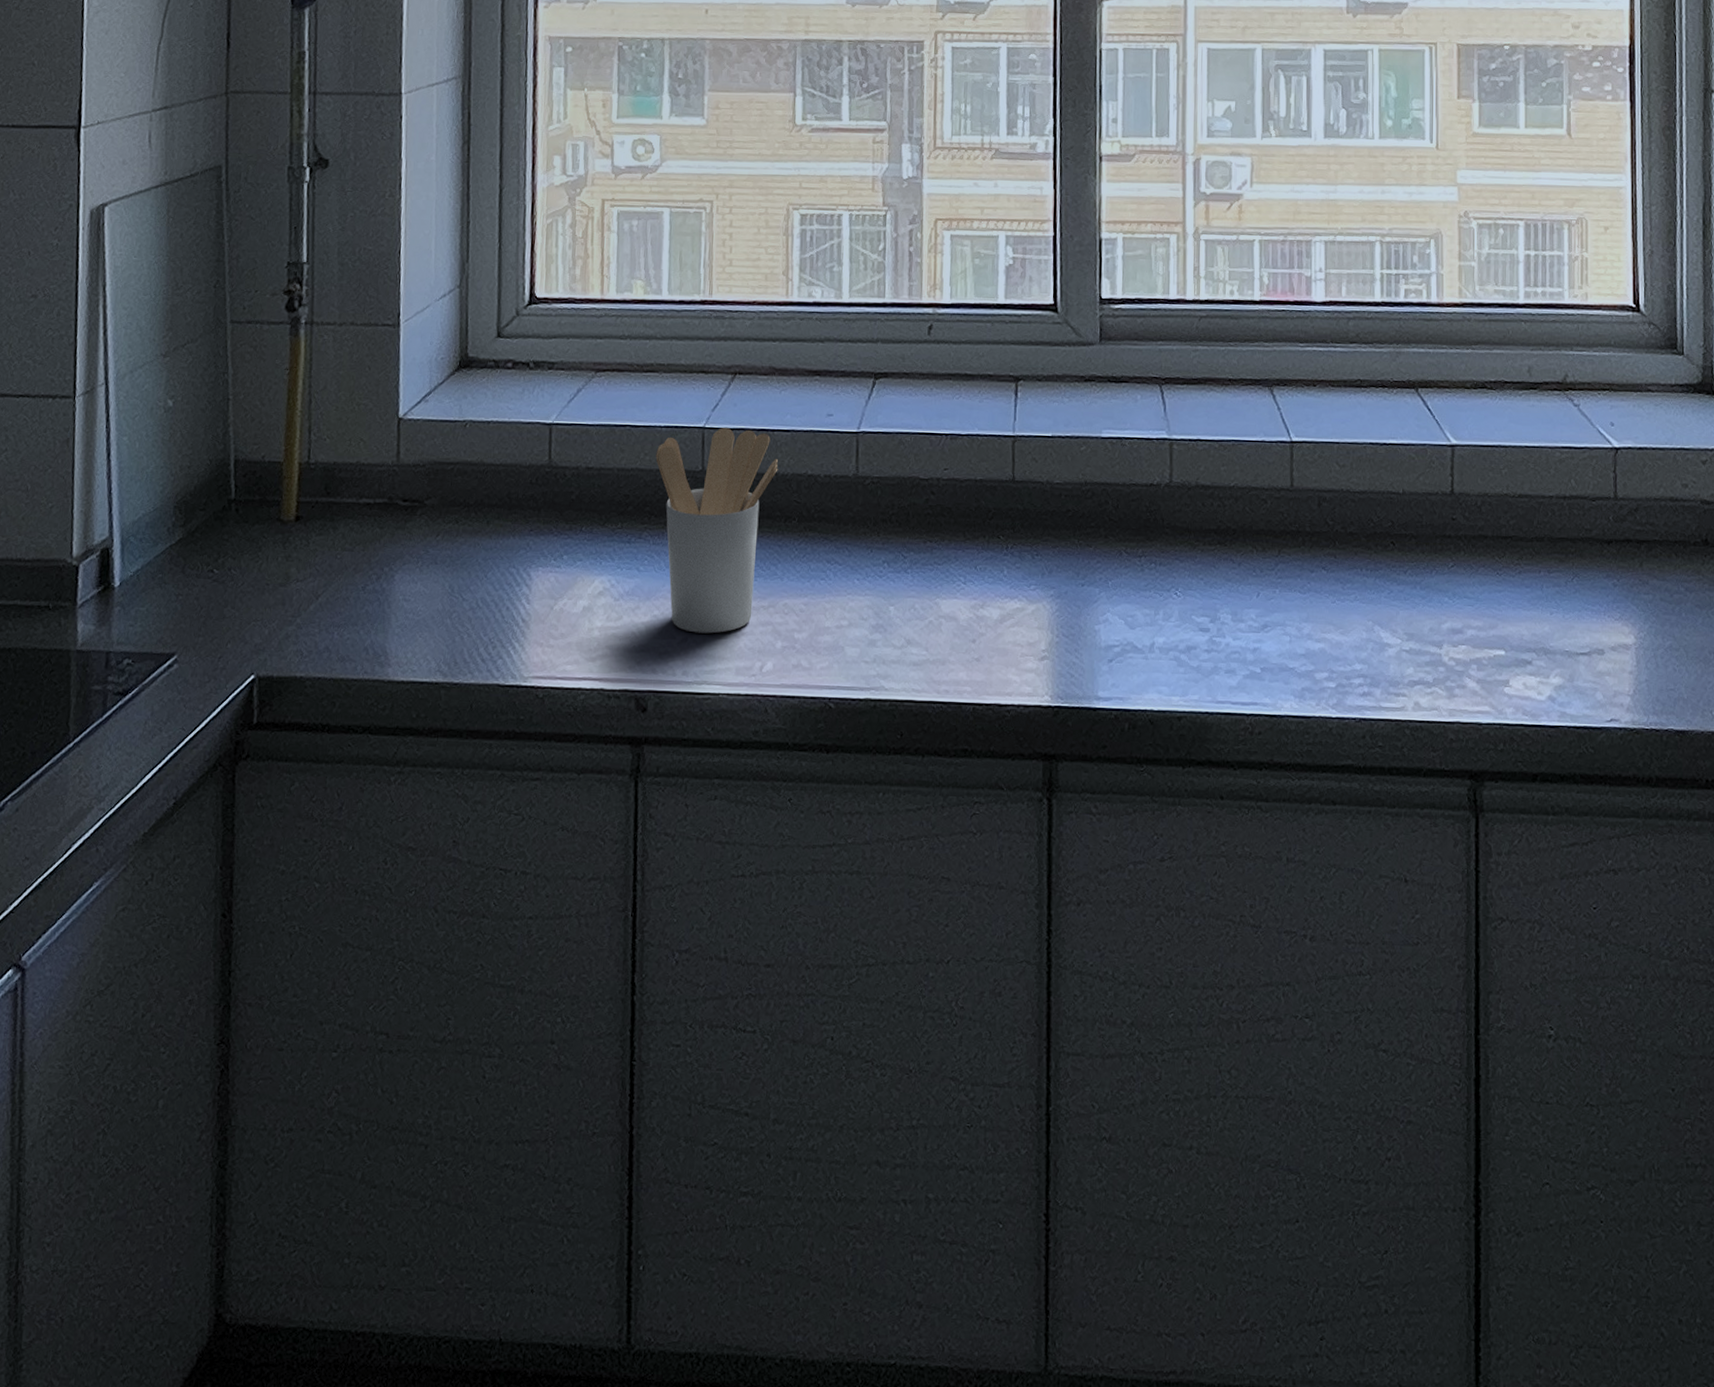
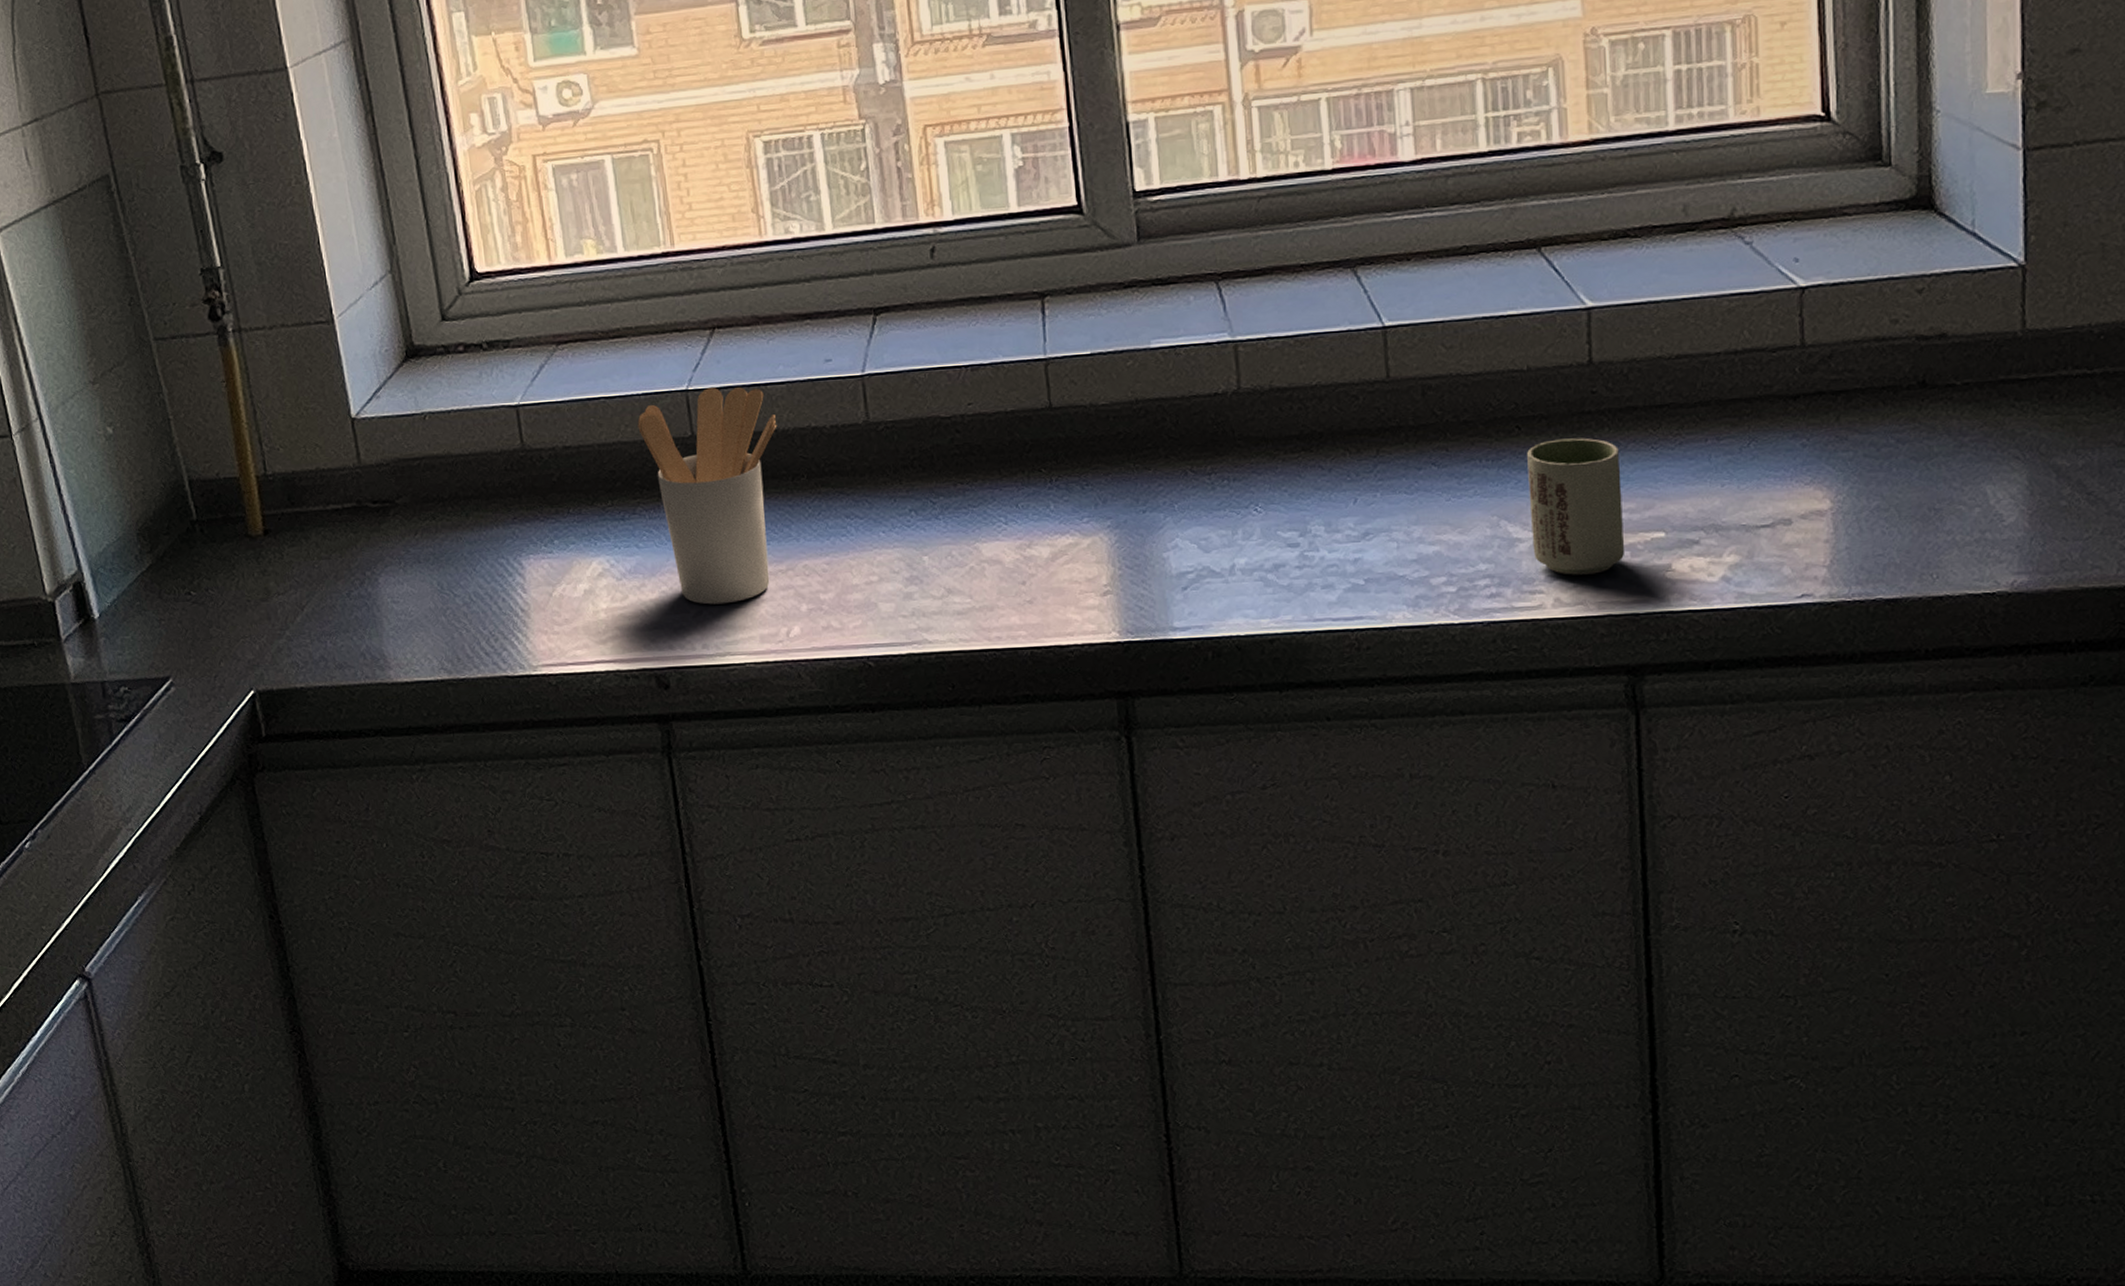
cup: none [1398,557,1473,683] -> present [1527,438,1625,575]

